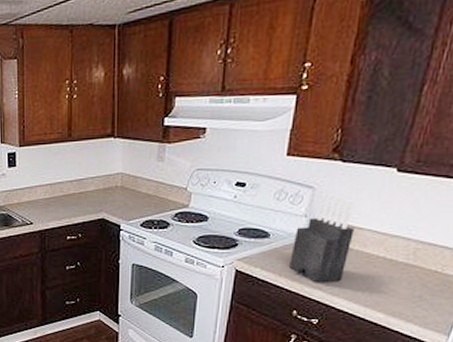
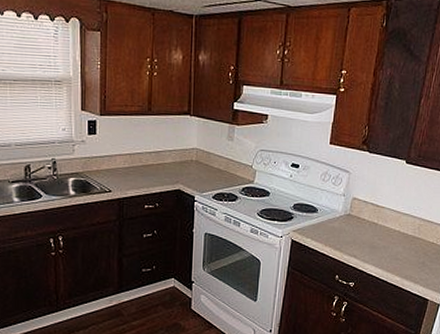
knife block: present [289,193,354,283] -> none [333,177,378,252]

